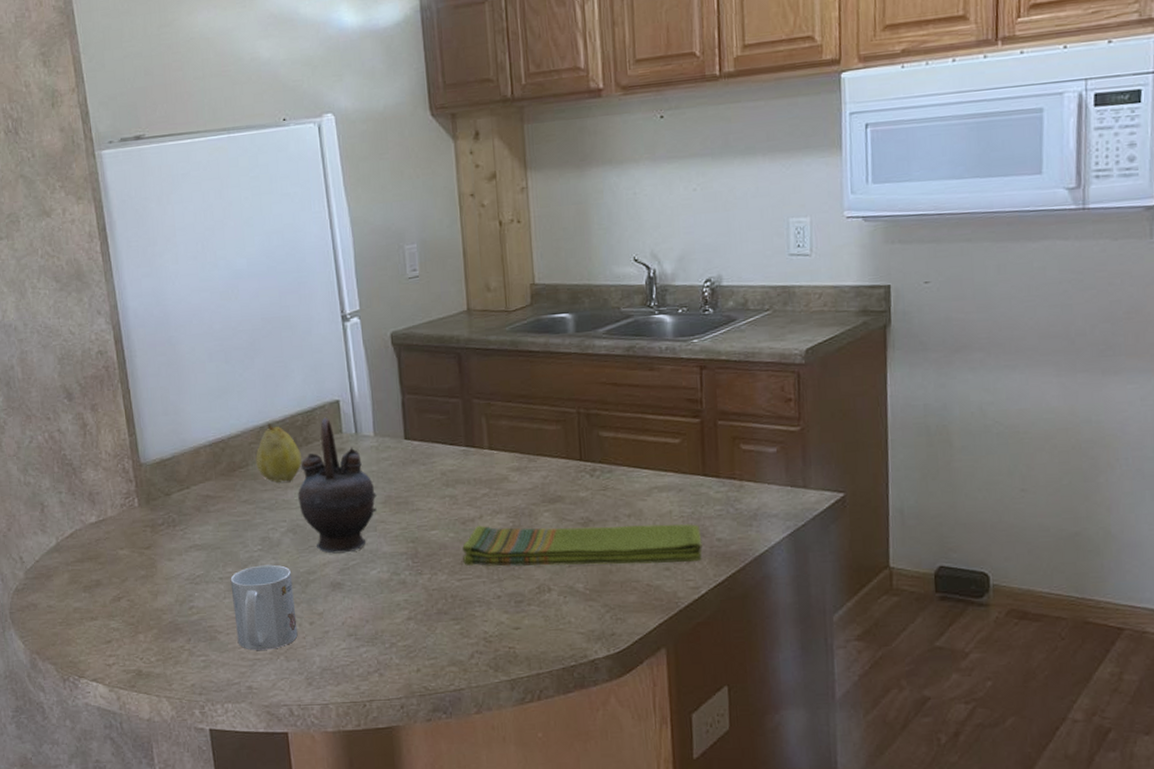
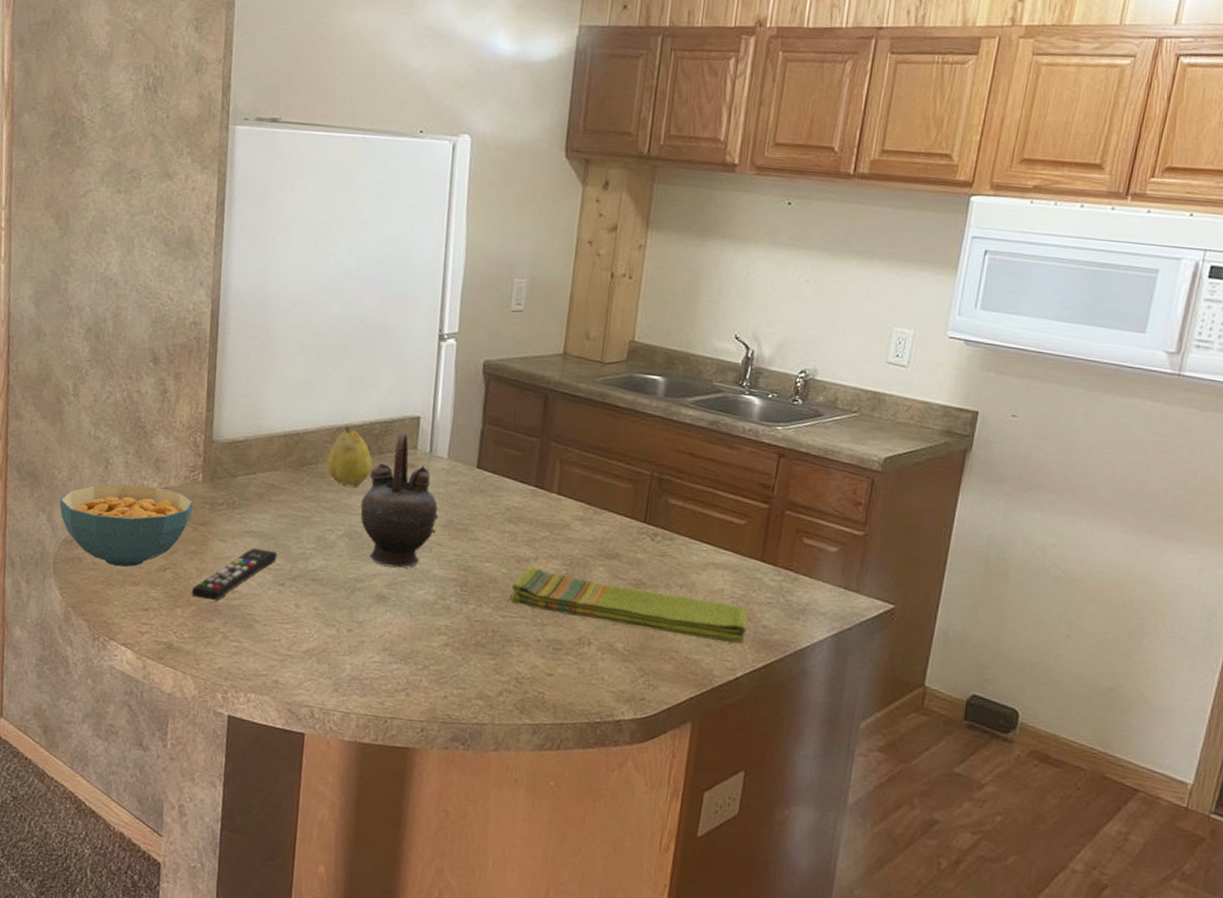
cereal bowl: none [3,520,135,606] -> present [59,483,194,567]
remote control: none [149,560,227,621] -> present [191,548,278,601]
mug: present [230,564,298,650] -> none [273,563,340,649]

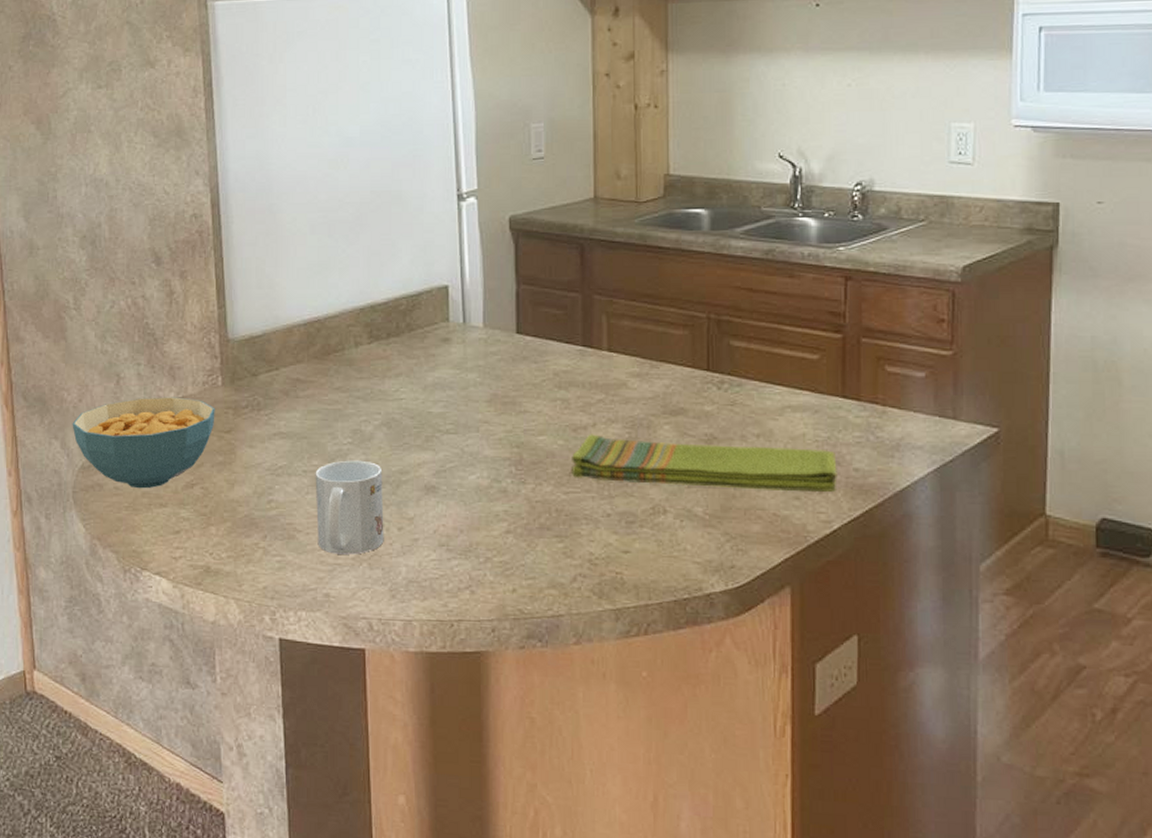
remote control: present [191,548,278,601] -> none [224,450,312,514]
mug: none [273,563,340,649] -> present [315,460,384,555]
fruit: present [326,426,373,486] -> none [353,306,403,370]
teapot: present [360,430,439,568] -> none [396,303,482,454]

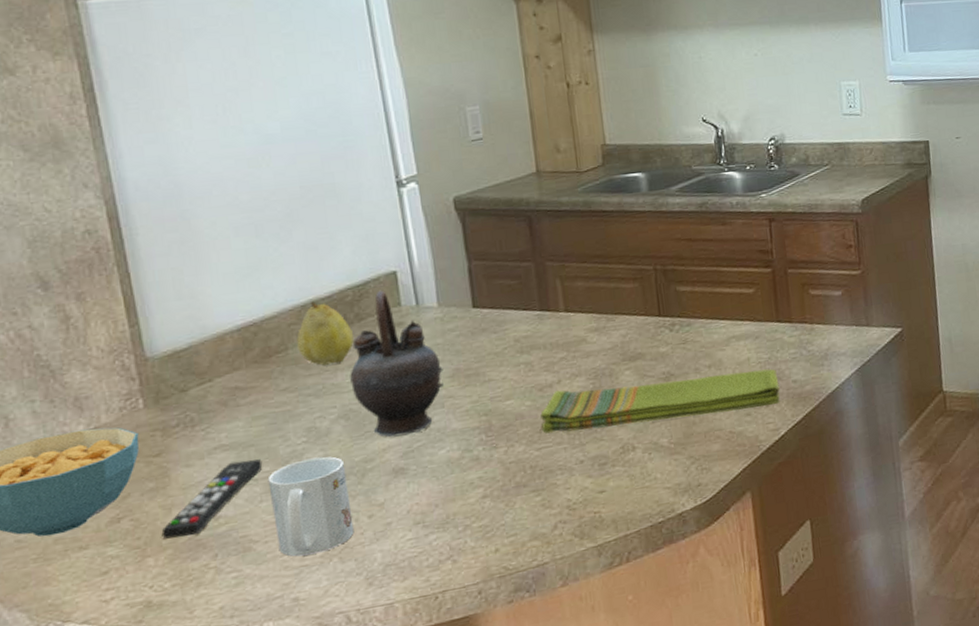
remote control: none [224,450,312,514] -> present [161,459,263,539]
fruit: none [353,306,403,370] -> present [297,301,354,366]
teapot: none [396,303,482,454] -> present [350,290,444,437]

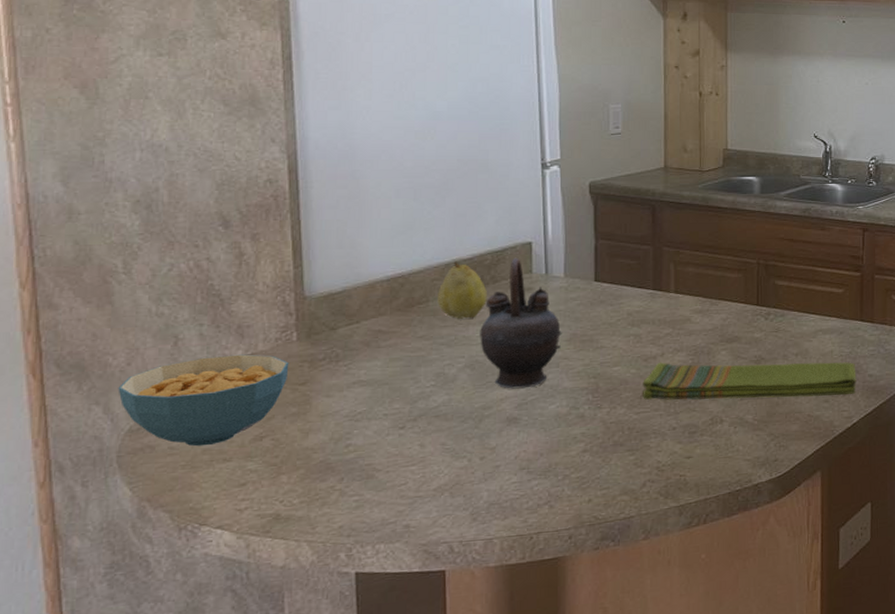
remote control: present [161,459,263,539] -> none [297,396,394,460]
mug: present [267,456,354,557] -> none [396,400,466,488]

